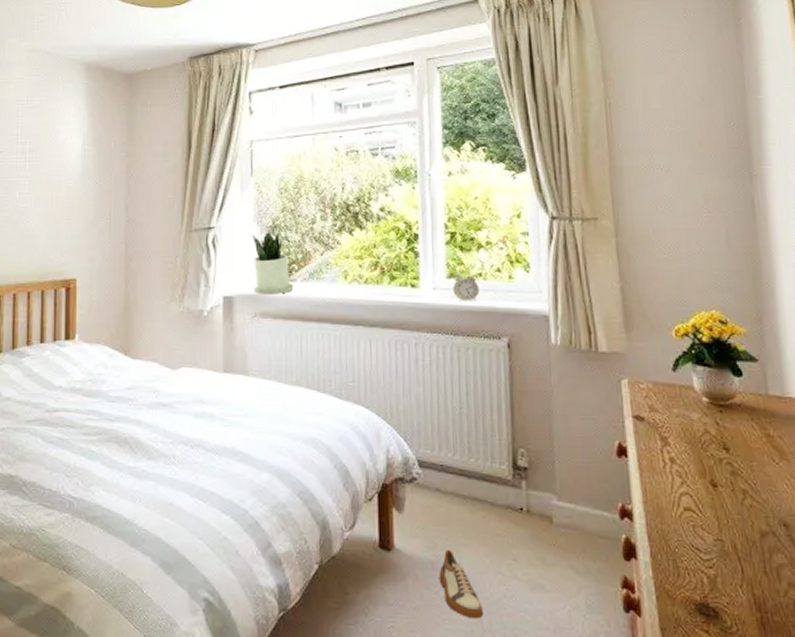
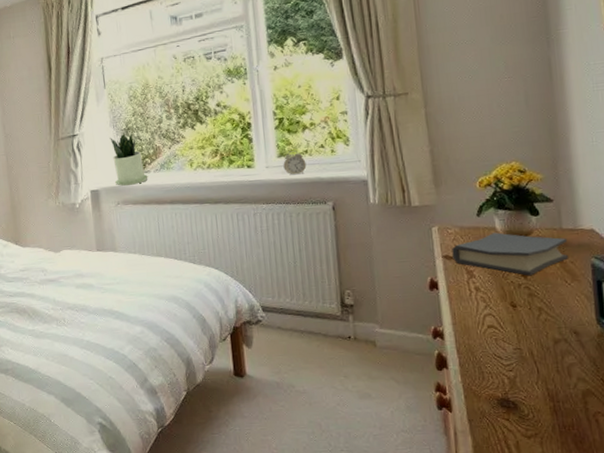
shoe: present [439,549,484,619] -> none [284,372,322,423]
hardback book: none [643,393,775,450] -> present [452,232,568,276]

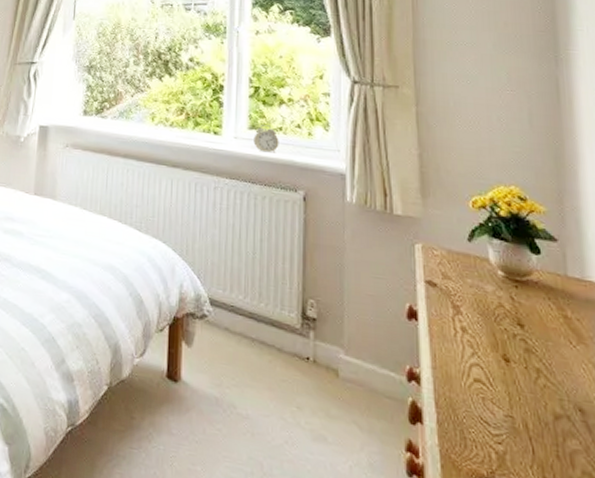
planter: present [110,133,148,187] -> none [68,70,104,129]
hardback book: present [452,232,568,276] -> none [436,264,574,327]

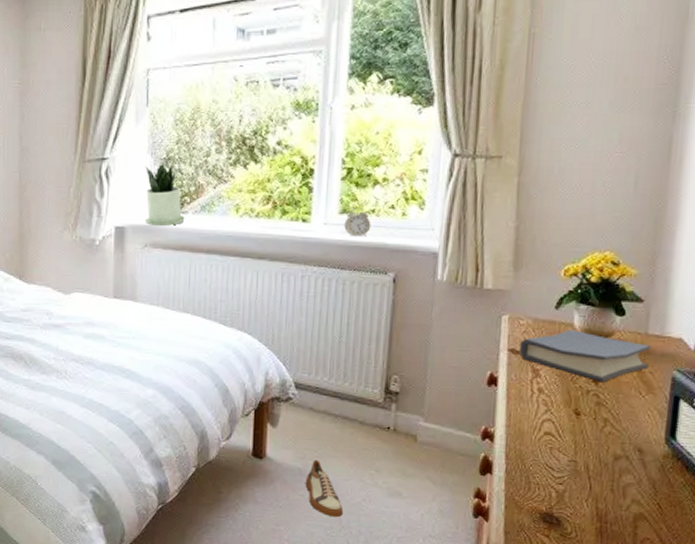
planter: none [68,70,104,129] -> present [145,163,185,227]
shoe: none [222,388,265,462] -> present [305,459,344,518]
hardback book: none [436,264,574,327] -> present [519,329,651,383]

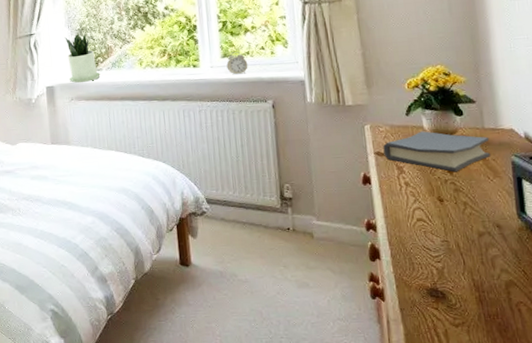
shoe: present [305,459,344,518] -> none [227,262,263,311]

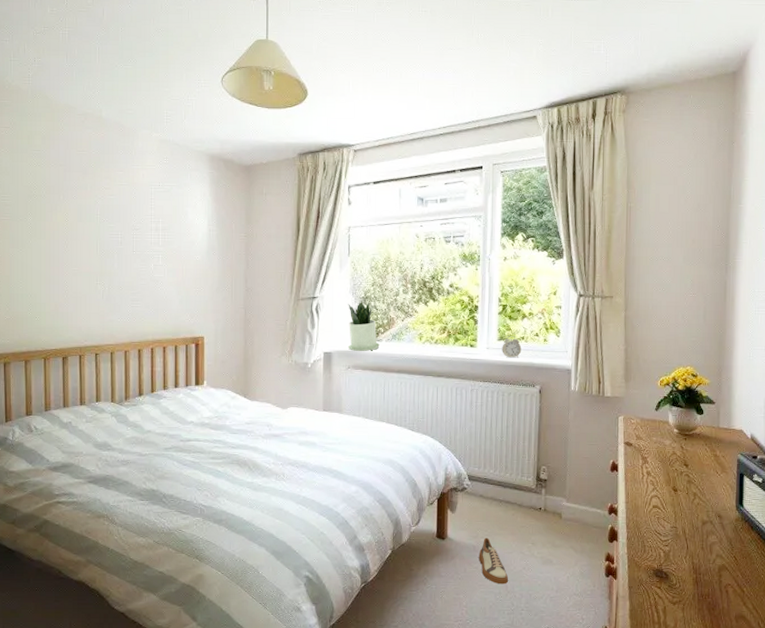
shoe: none [227,262,263,311] -> present [478,537,509,584]
hardback book: present [383,131,490,172] -> none [632,426,722,466]

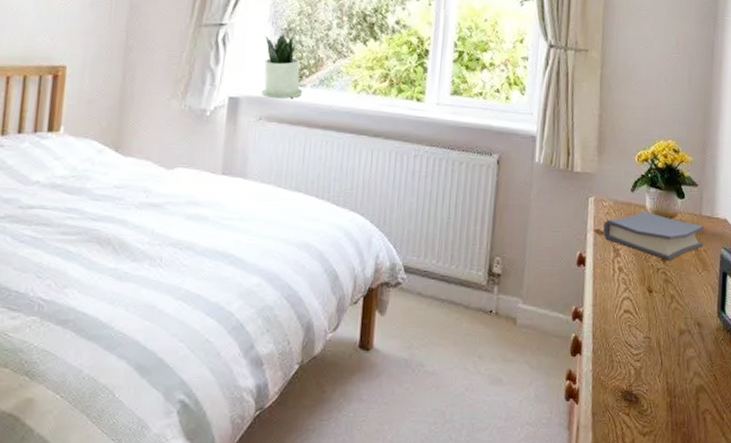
shoe: present [478,537,509,584] -> none [411,348,447,411]
alarm clock: present [502,336,522,358] -> none [454,90,479,119]
hardback book: none [632,426,722,466] -> present [603,211,705,261]

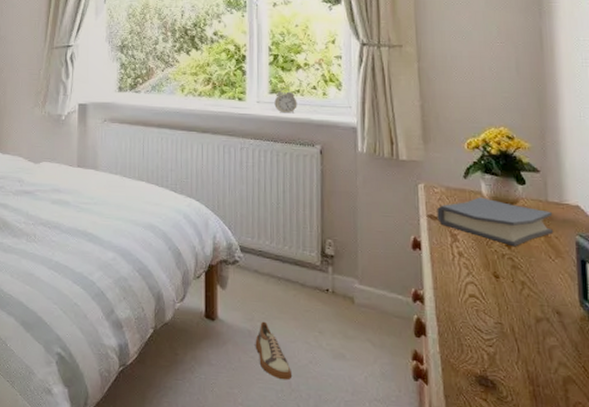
planter: present [262,33,303,100] -> none [104,50,138,104]
shoe: none [411,348,447,411] -> present [255,321,293,380]
alarm clock: none [454,90,479,119] -> present [274,89,297,114]

